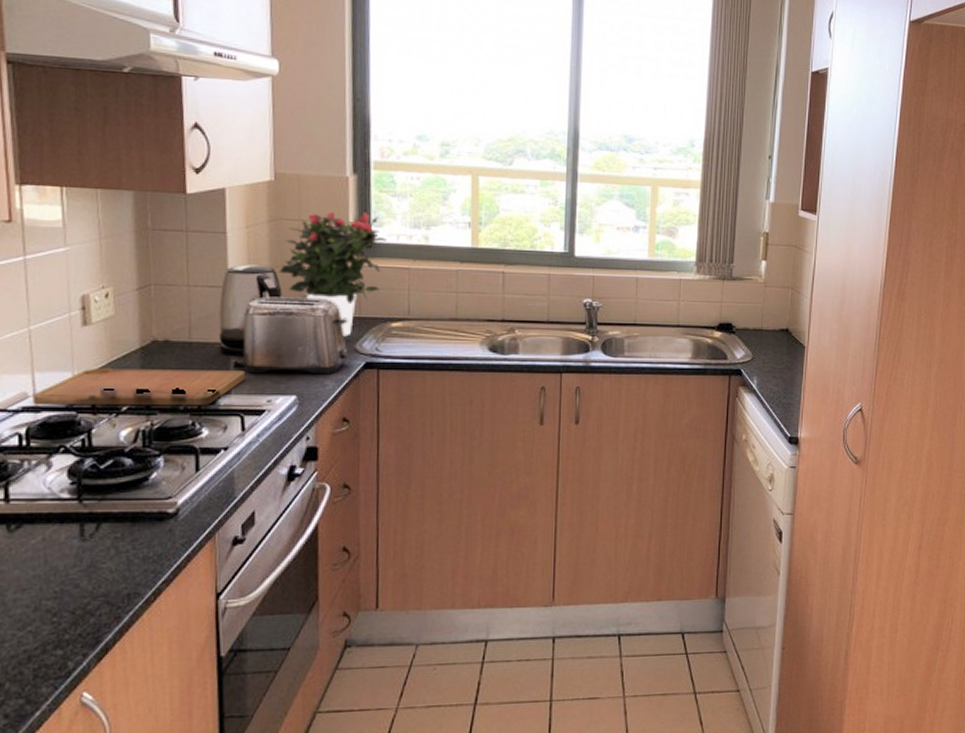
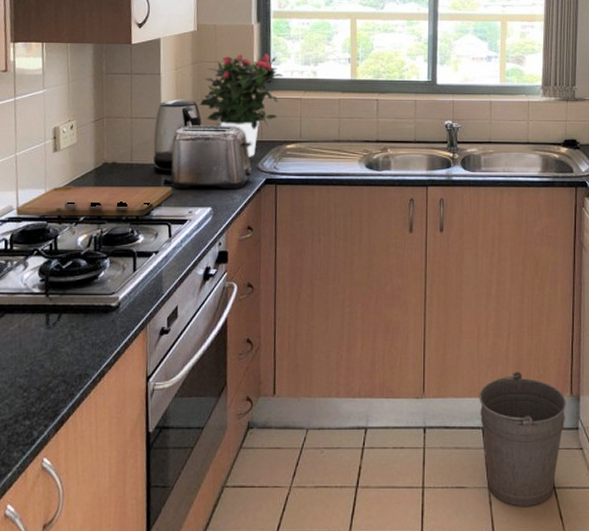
bucket: none [615,574,711,715] -> present [479,372,566,507]

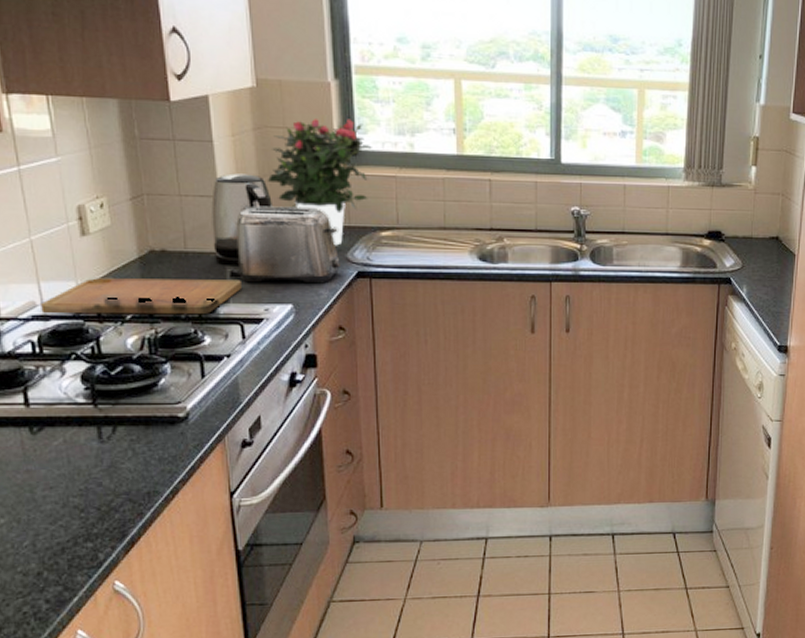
bucket: present [479,372,566,507] -> none [609,478,701,608]

